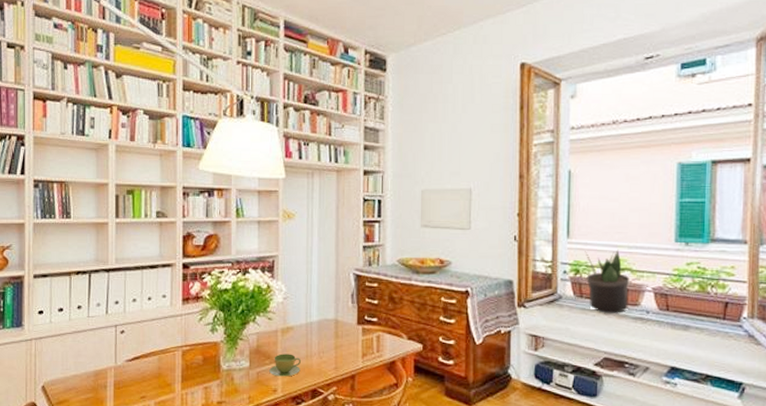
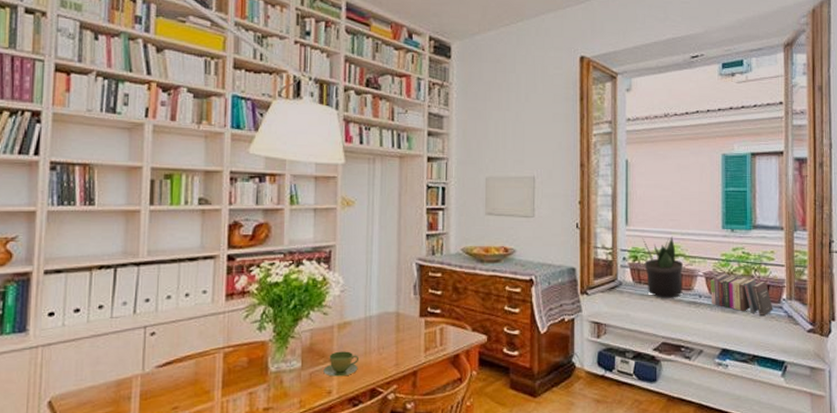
books: none [659,289,732,334] -> present [711,273,773,315]

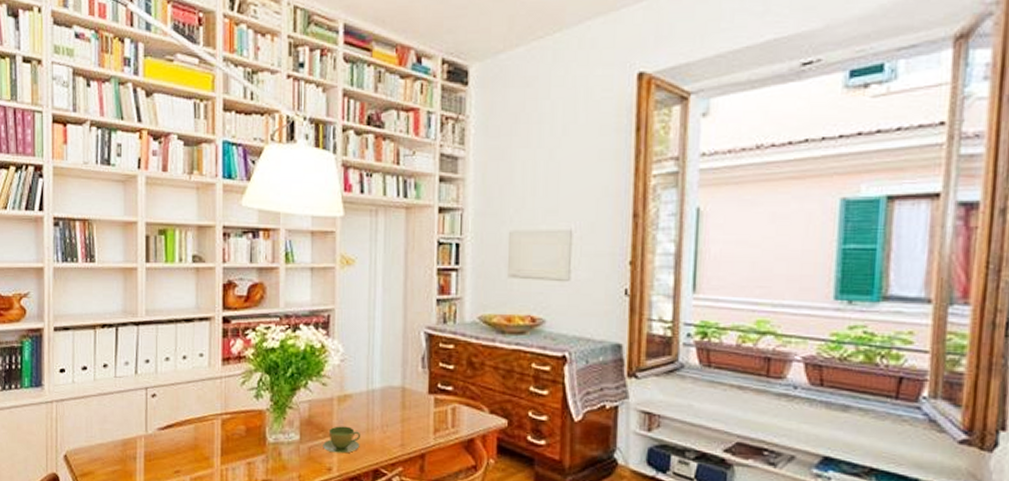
planter: present [642,236,684,298] -> none [715,307,774,388]
books: present [711,273,773,315] -> none [811,359,907,417]

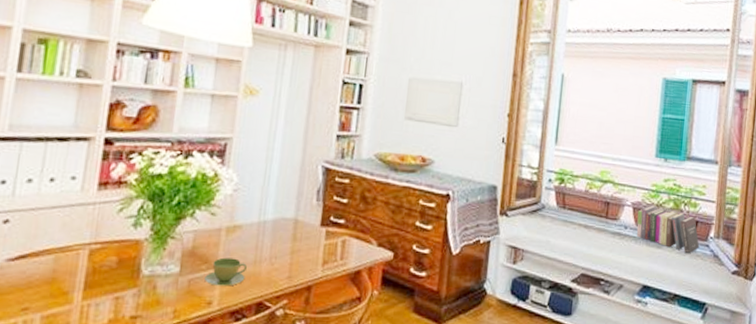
books: none [811,359,907,417] -> present [636,205,700,253]

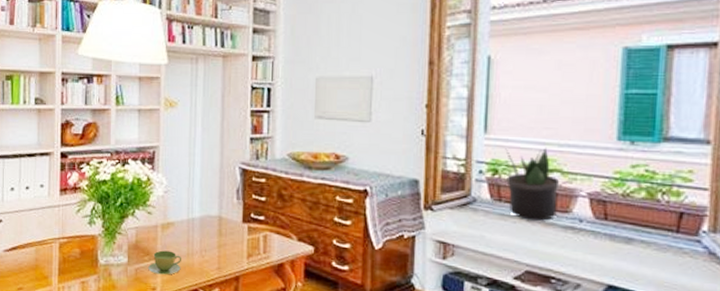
planter: none [570,159,612,227] -> present [505,147,560,221]
books: present [636,205,700,253] -> none [595,195,687,250]

